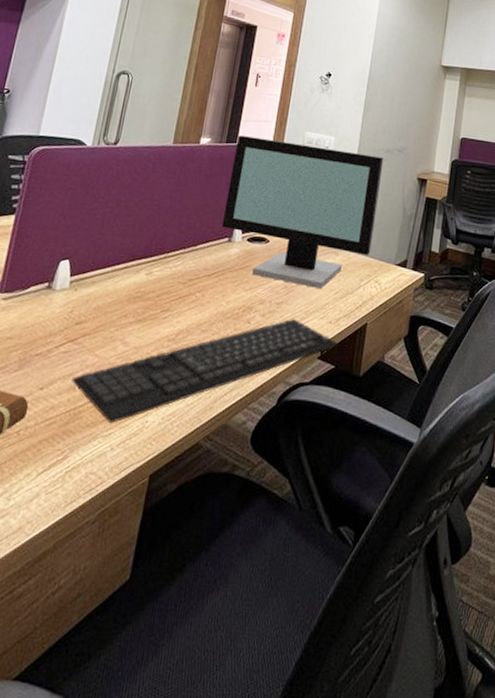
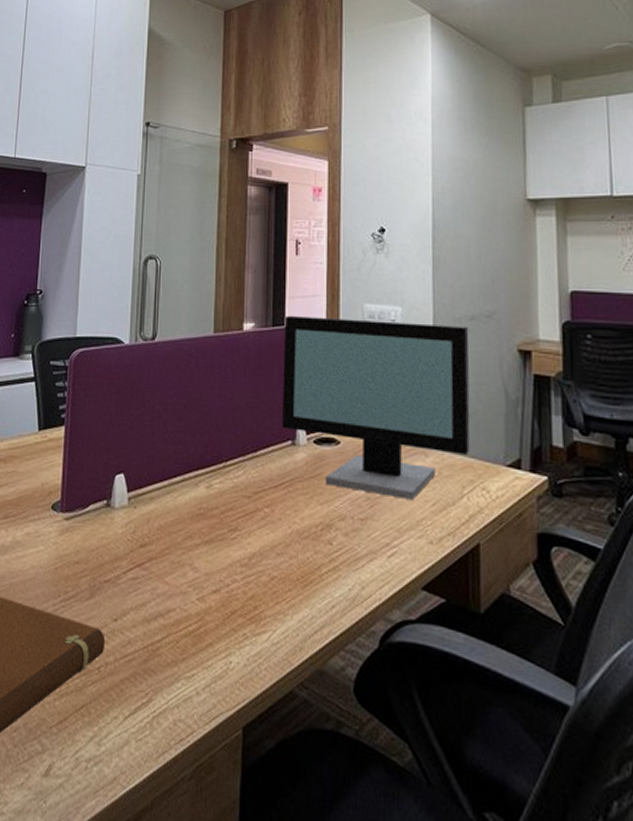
keyboard: present [71,318,339,423] -> none [144,537,447,663]

